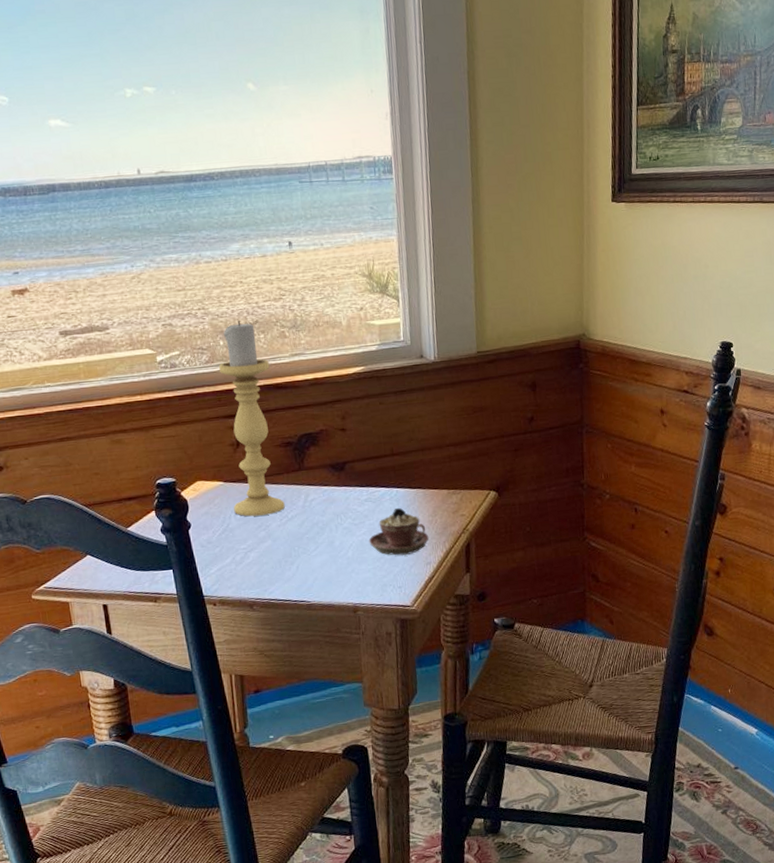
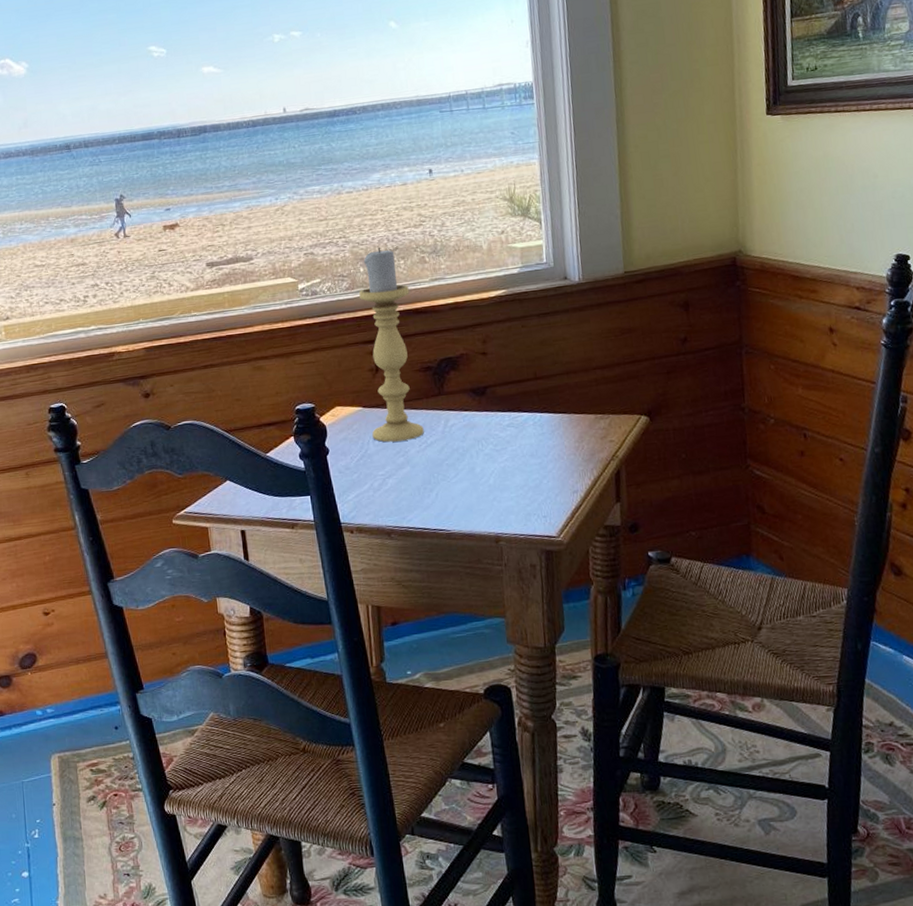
teacup: present [369,507,429,556] -> none [511,433,576,483]

